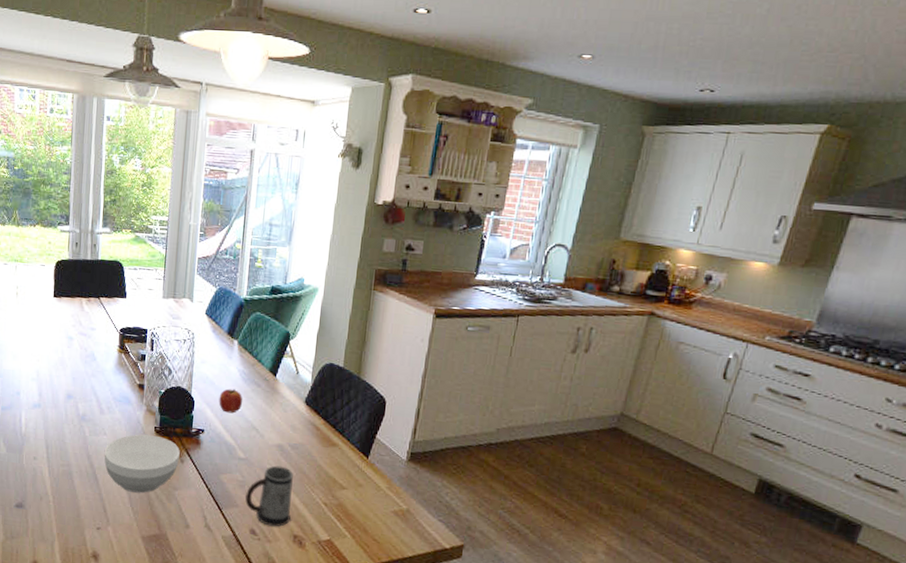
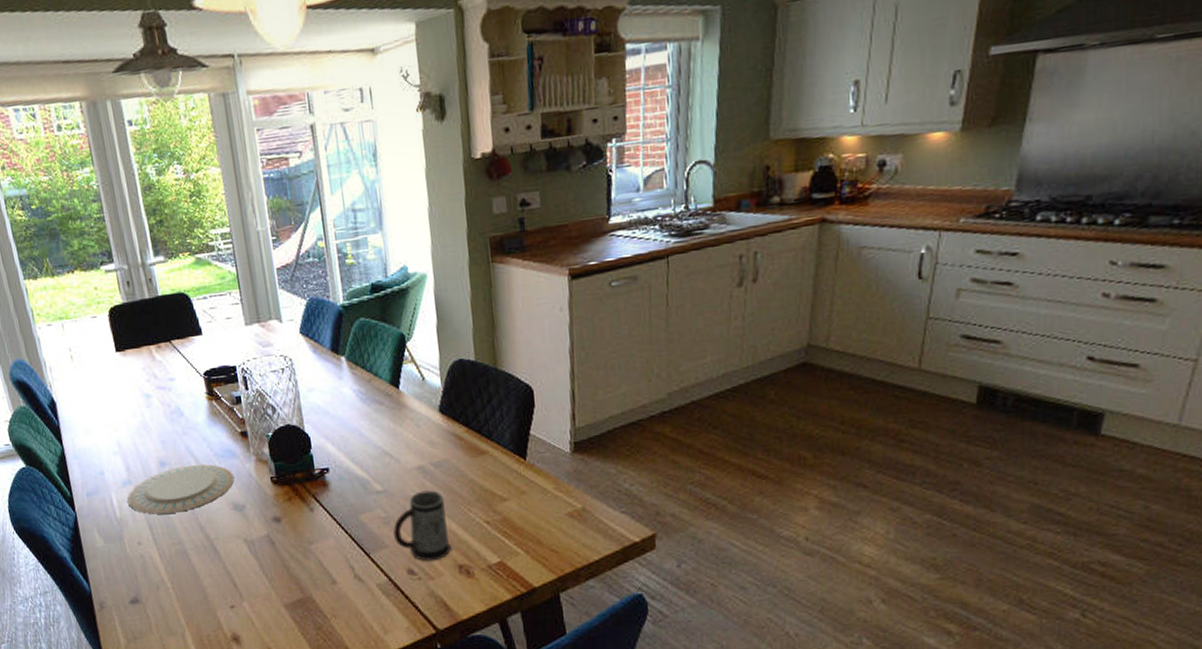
plate: none [33,402,125,440] -> present [127,464,234,515]
bowl: present [104,434,180,494] -> none [218,487,308,558]
fruit: present [218,388,243,414] -> none [337,412,367,443]

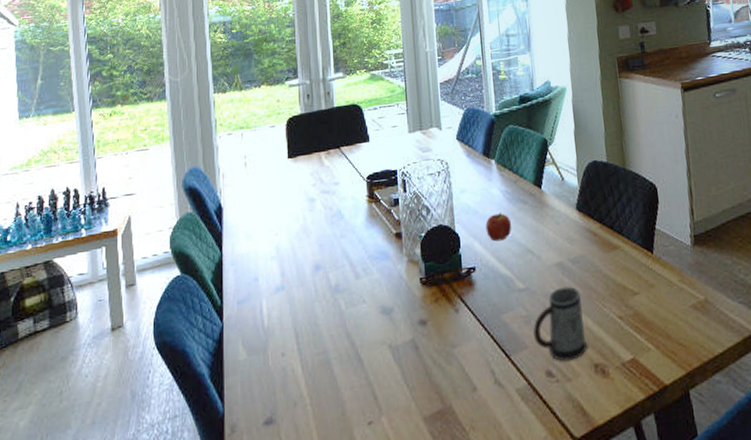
plate: present [127,464,234,515] -> none [278,266,385,322]
fruit: none [337,412,367,443] -> present [485,212,512,242]

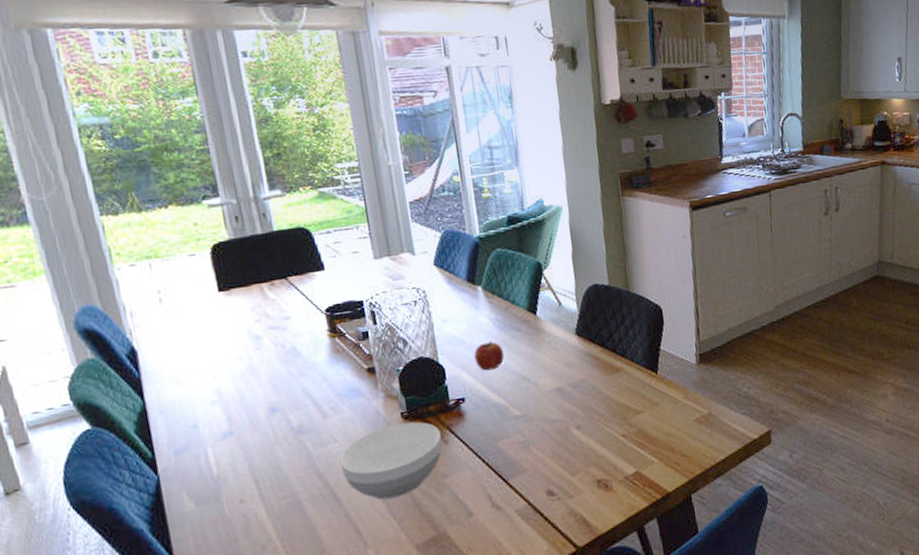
bowl: none [365,288,453,365] -> present [339,421,442,500]
mug: present [533,286,588,362] -> none [531,410,591,481]

